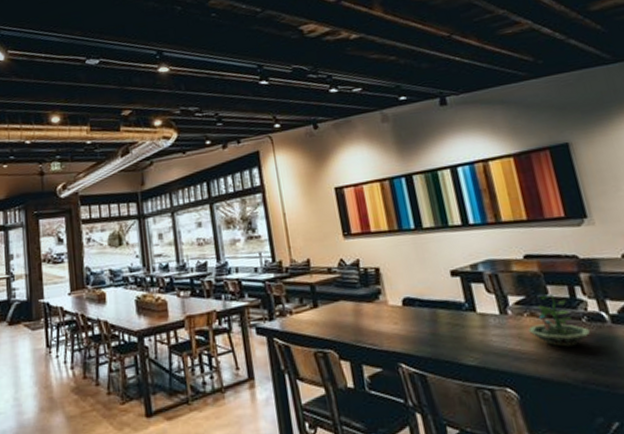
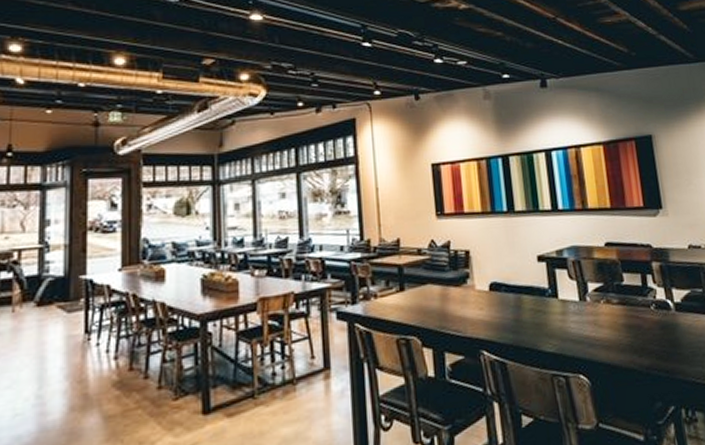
terrarium: present [528,293,590,347] -> none [603,281,656,334]

